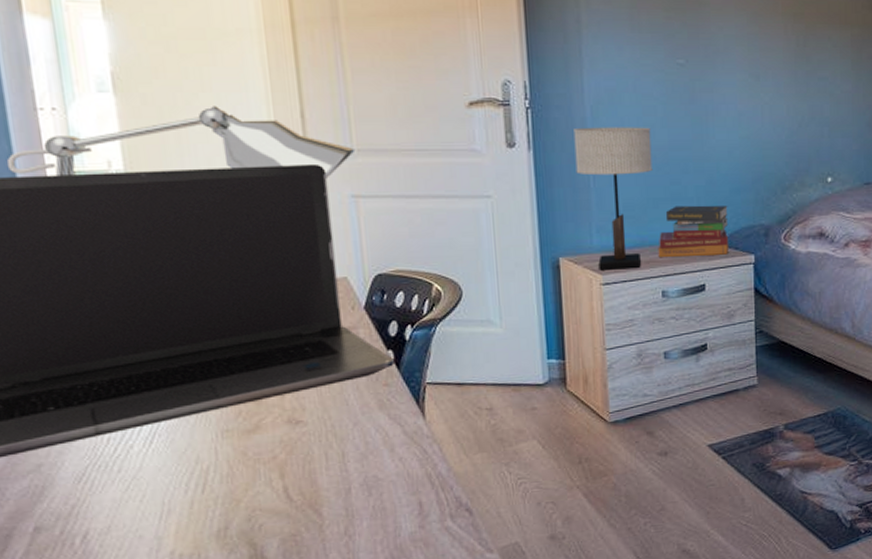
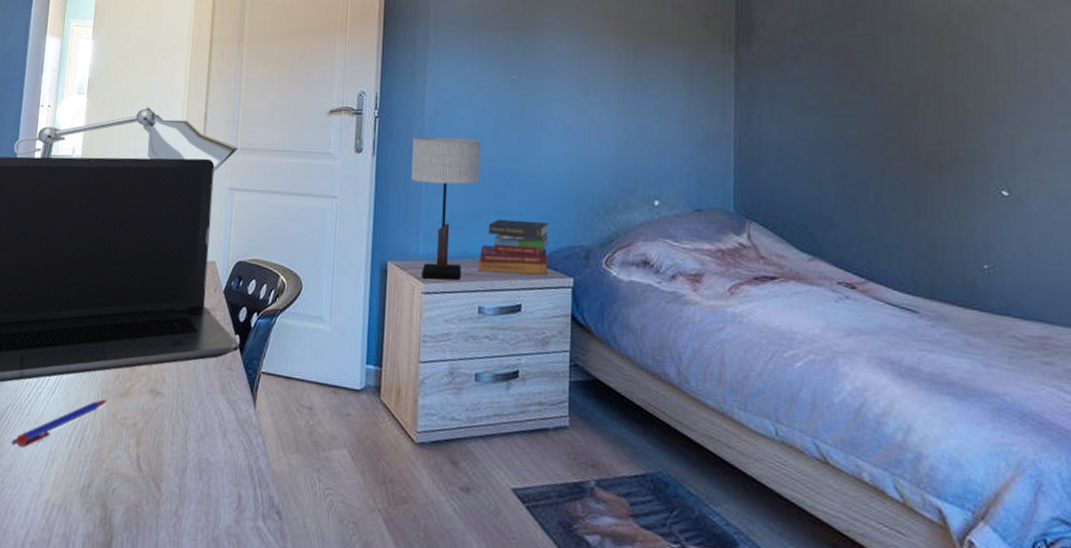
pen: none [102,438,231,507] -> present [11,399,108,448]

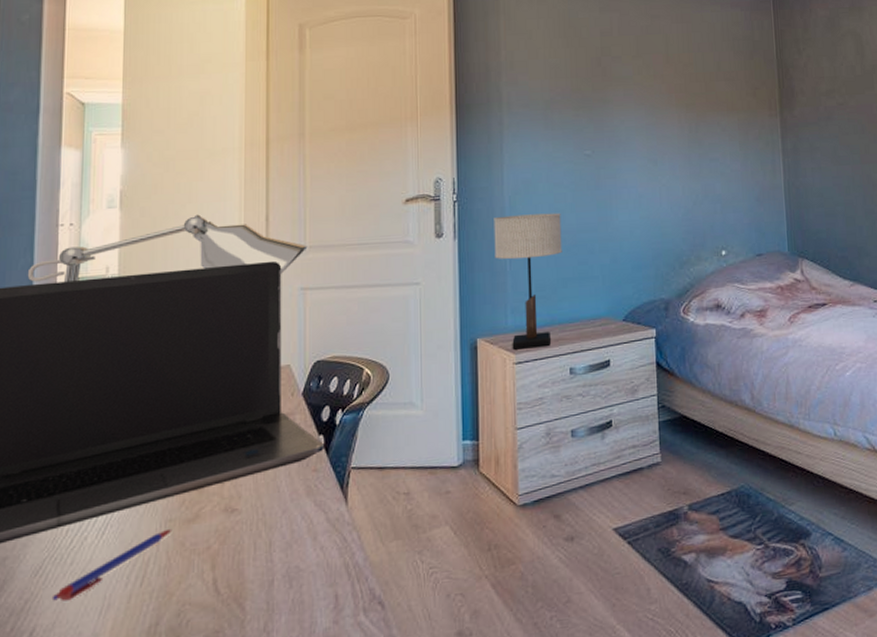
books: present [478,219,549,275] -> none [566,282,632,336]

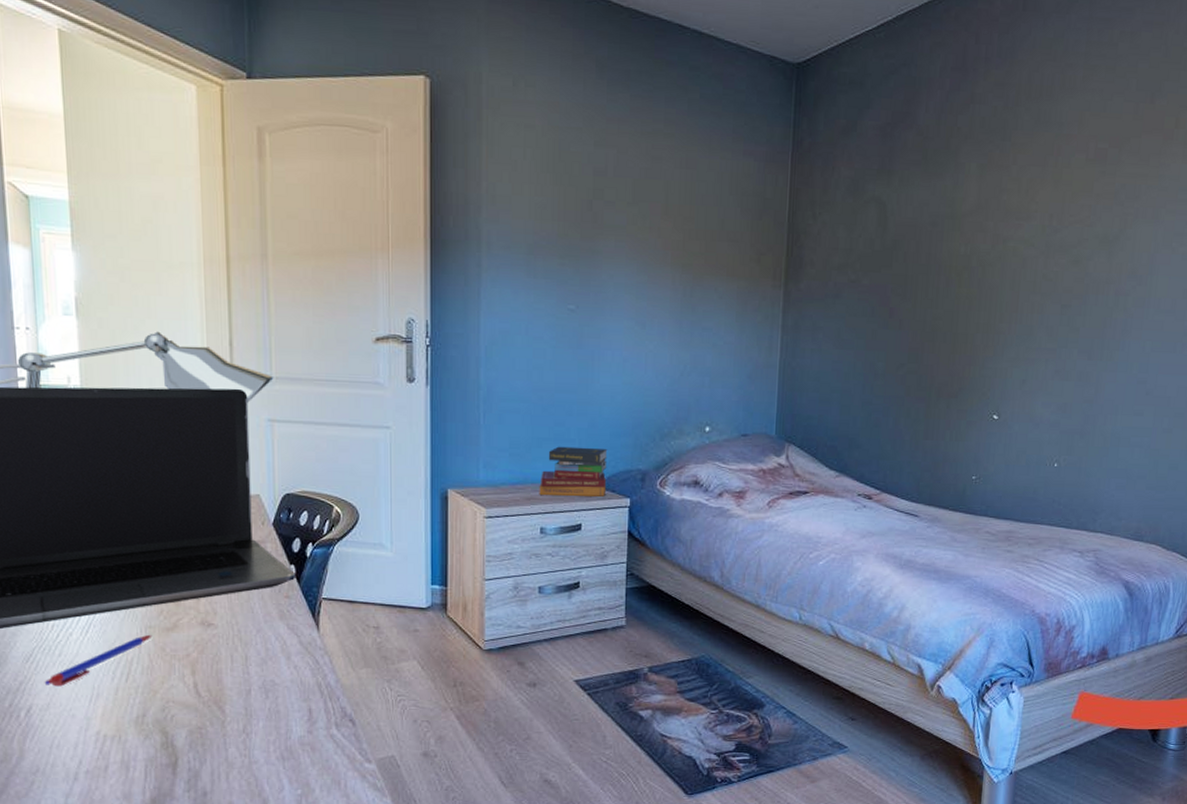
table lamp: present [494,212,562,350] -> none [468,366,539,504]
books: none [566,282,632,336] -> present [539,446,608,497]

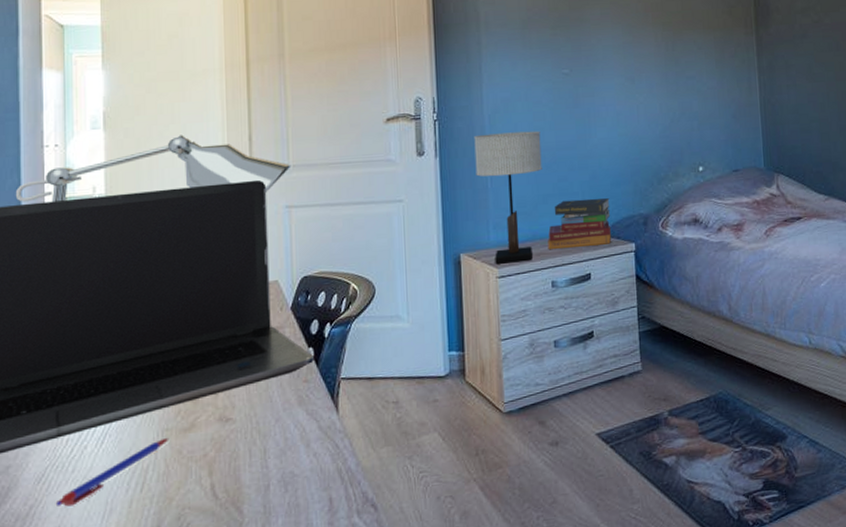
table lamp: none [468,366,539,504] -> present [474,130,542,264]

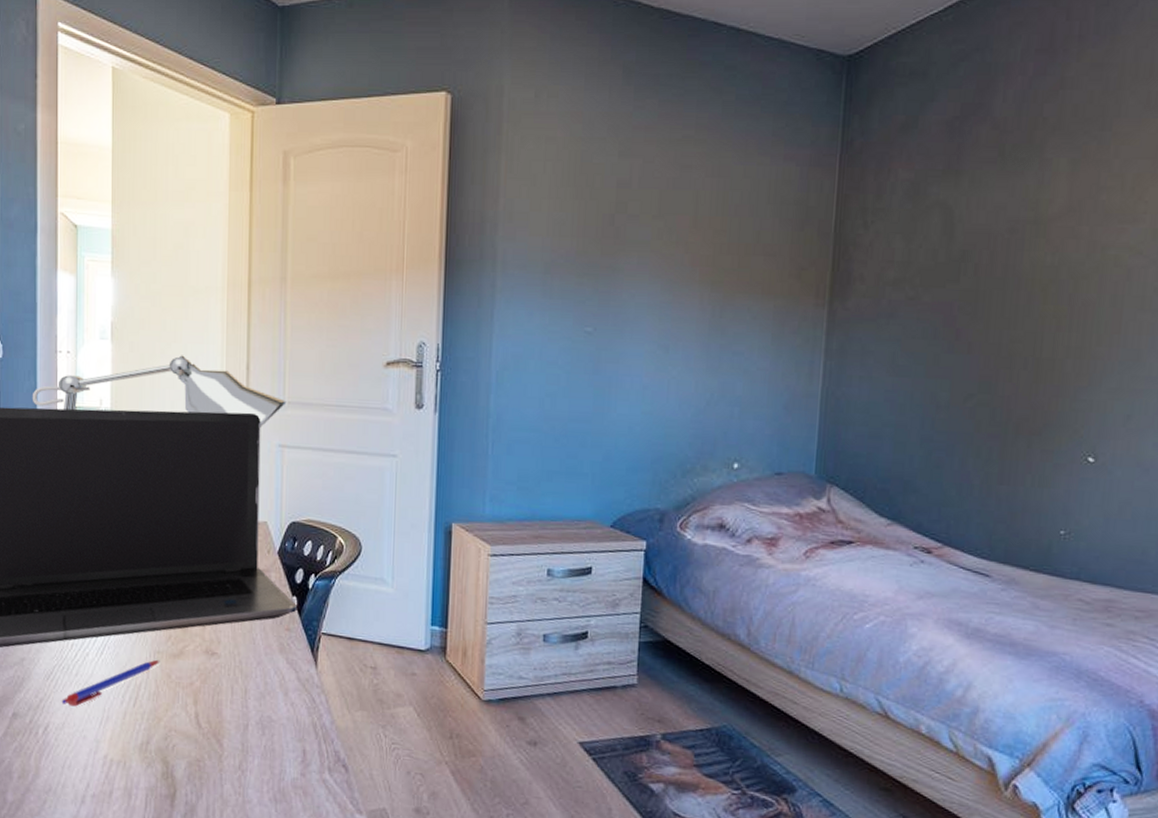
table lamp: present [474,130,542,264] -> none [476,392,552,542]
books: present [547,198,612,250] -> none [547,480,623,538]

